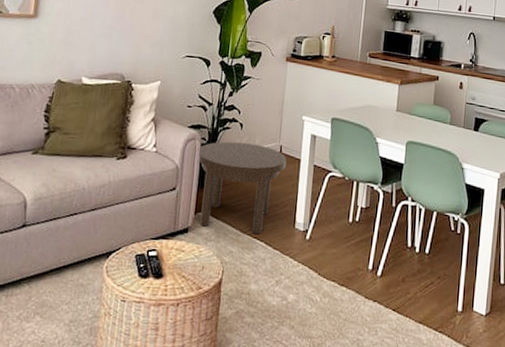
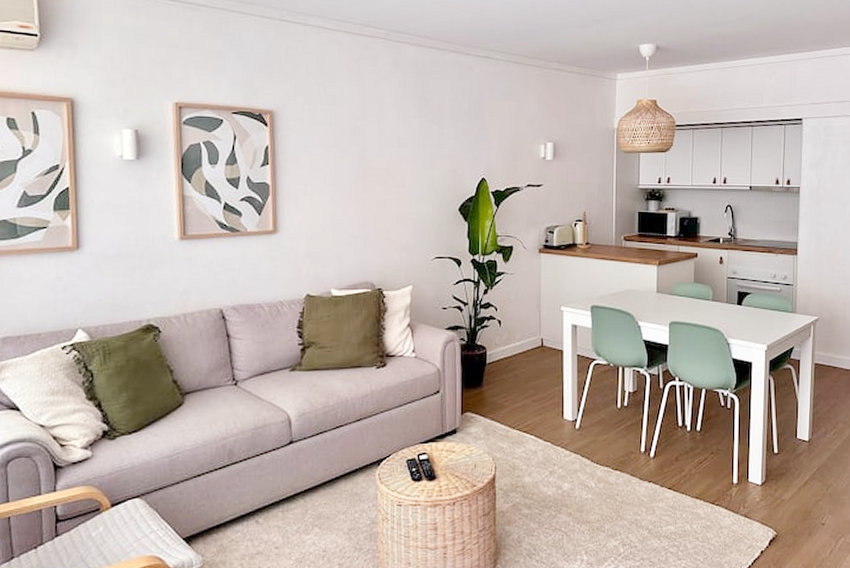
side table: present [197,141,287,235] -> none [457,340,549,429]

